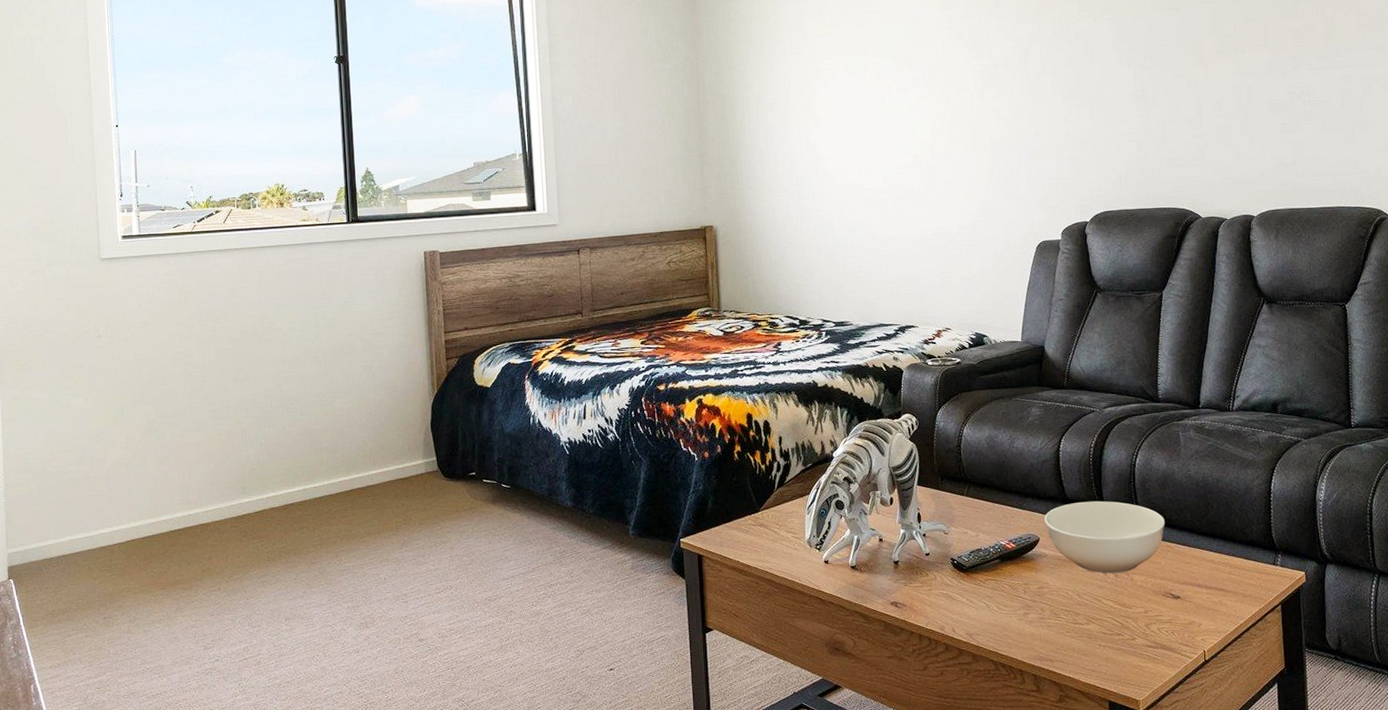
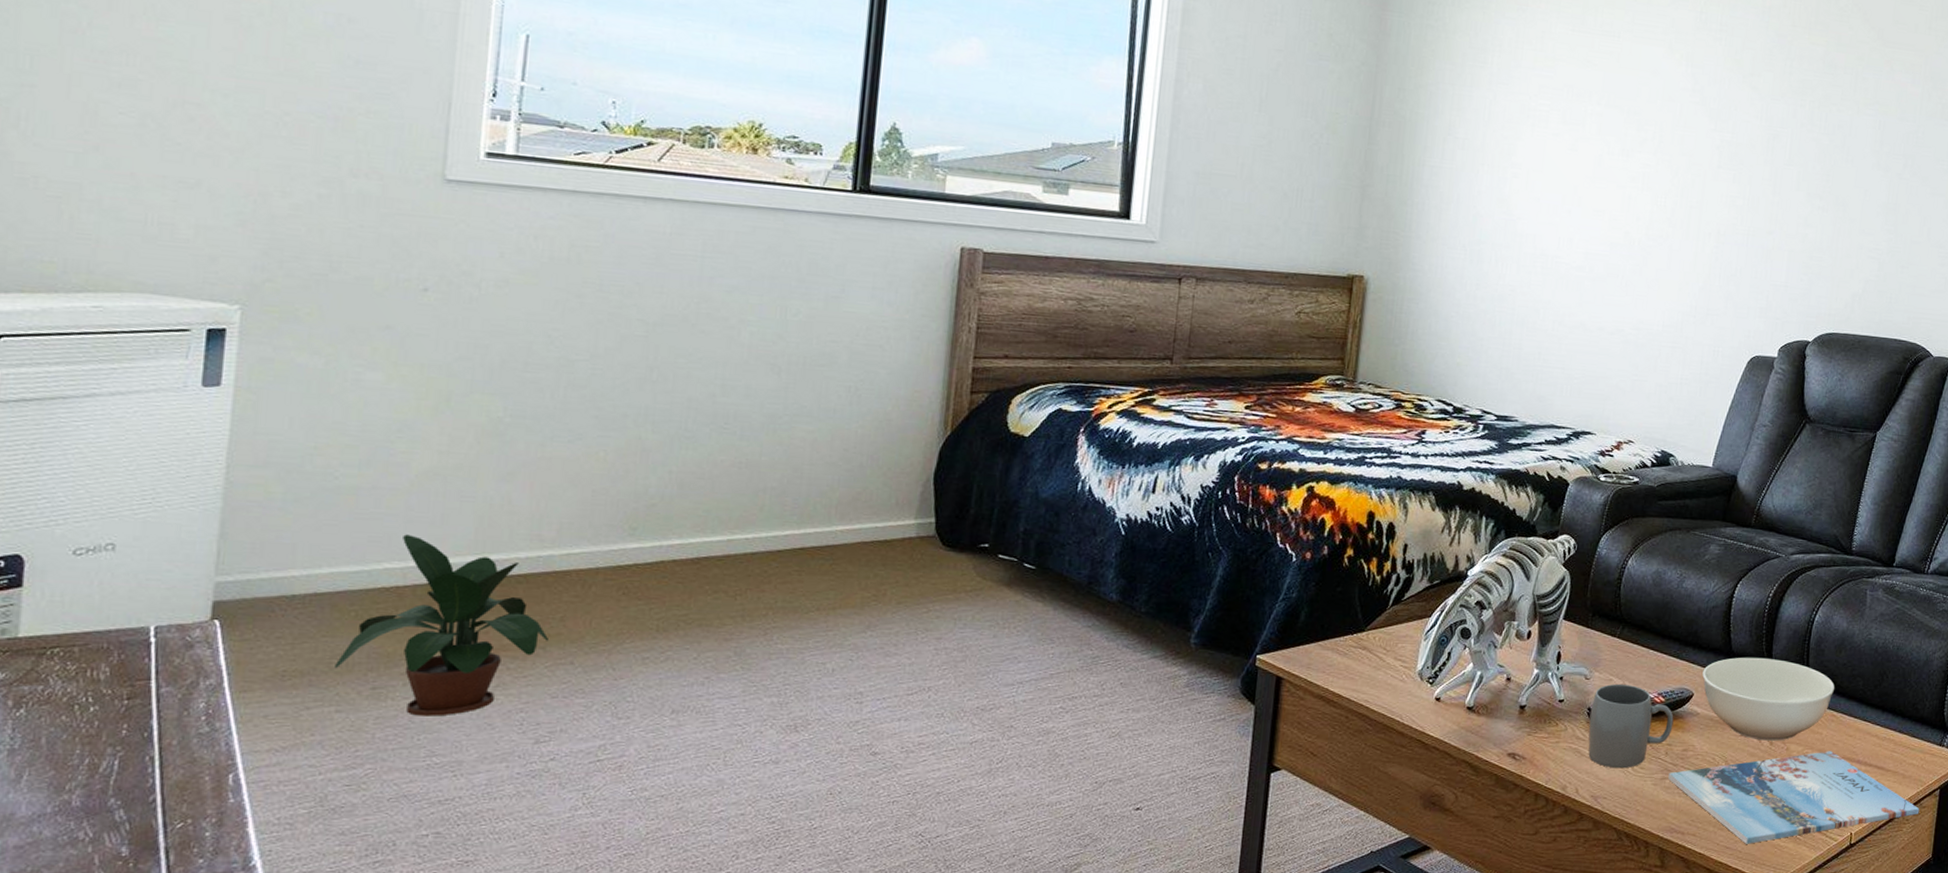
potted plant: none [81,508,204,636] -> present [335,534,550,716]
mug: none [953,535,1027,608] -> present [1588,683,1674,769]
magazine: none [1030,578,1265,667] -> present [1668,751,1920,844]

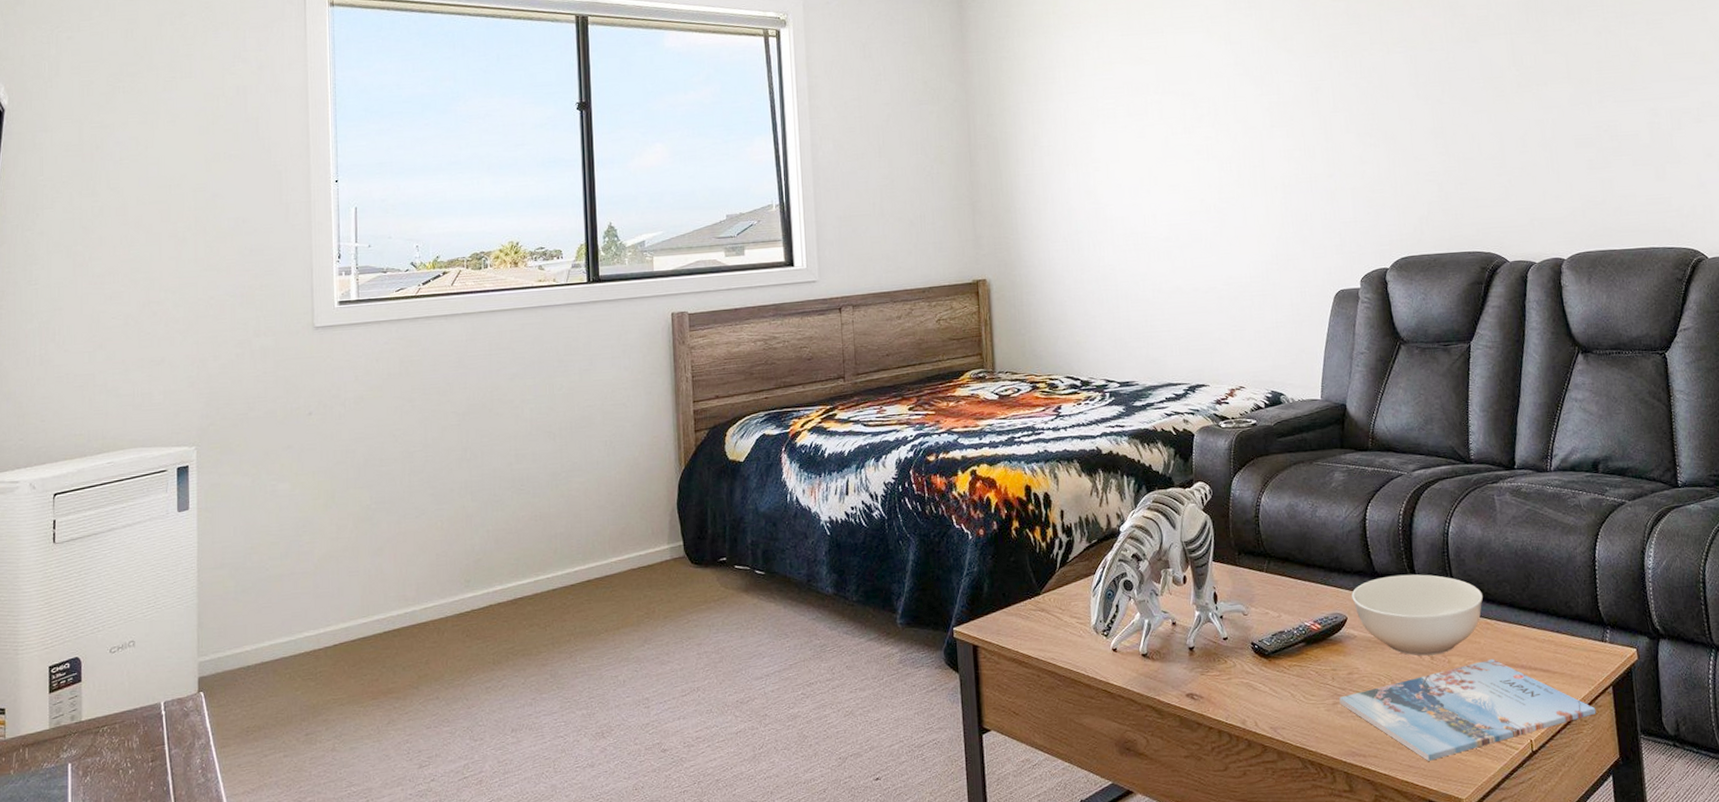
potted plant: present [335,534,550,716] -> none [280,607,420,754]
mug: present [1588,683,1674,769] -> none [1254,615,1334,699]

